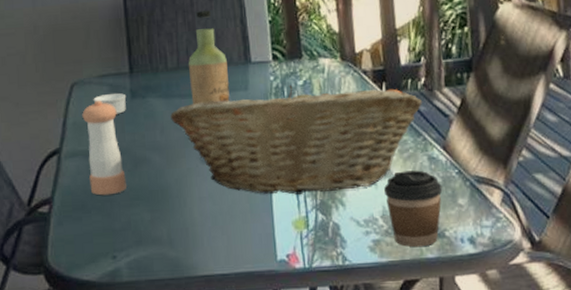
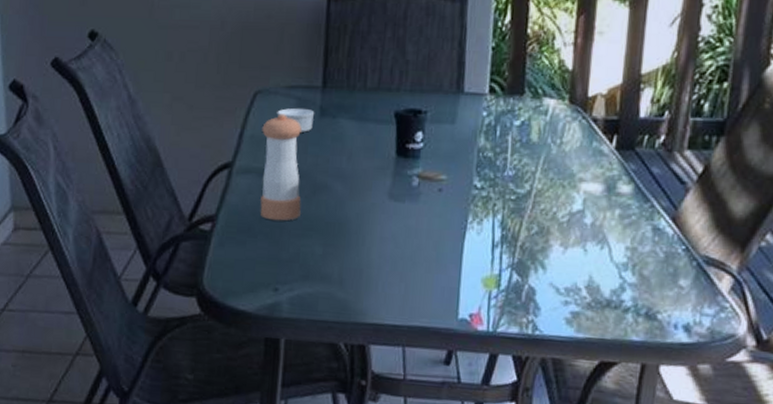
fruit basket: present [170,85,422,195] -> none [361,124,657,251]
bottle: present [188,10,230,105] -> none [388,26,436,135]
coffee cup: present [384,170,443,248] -> none [594,239,663,328]

